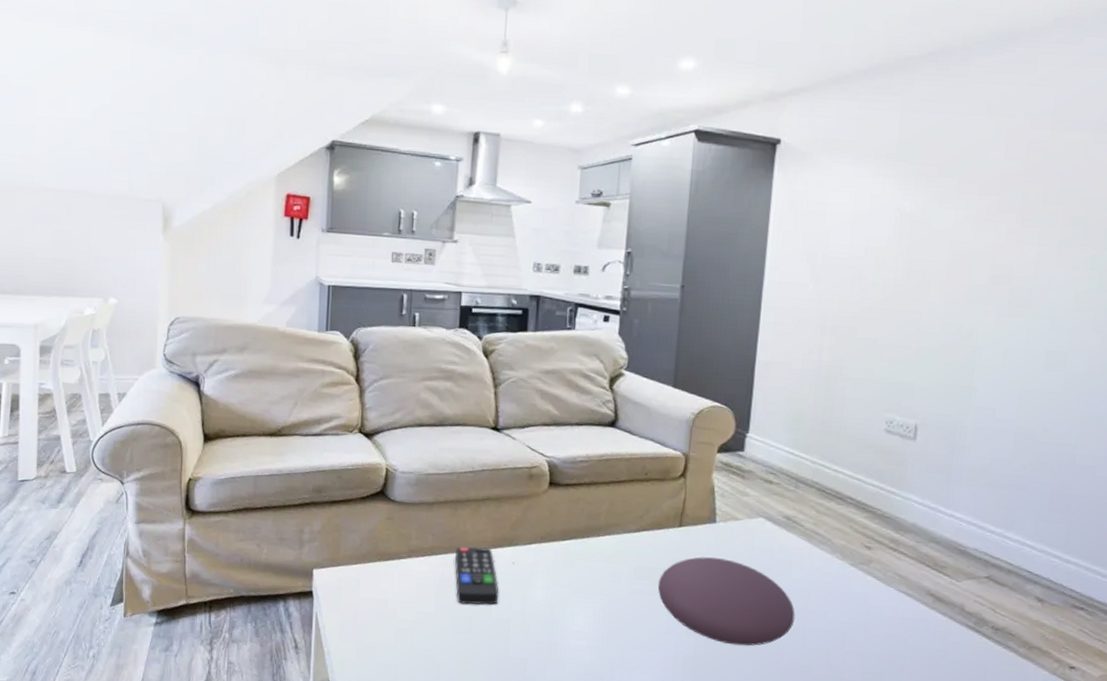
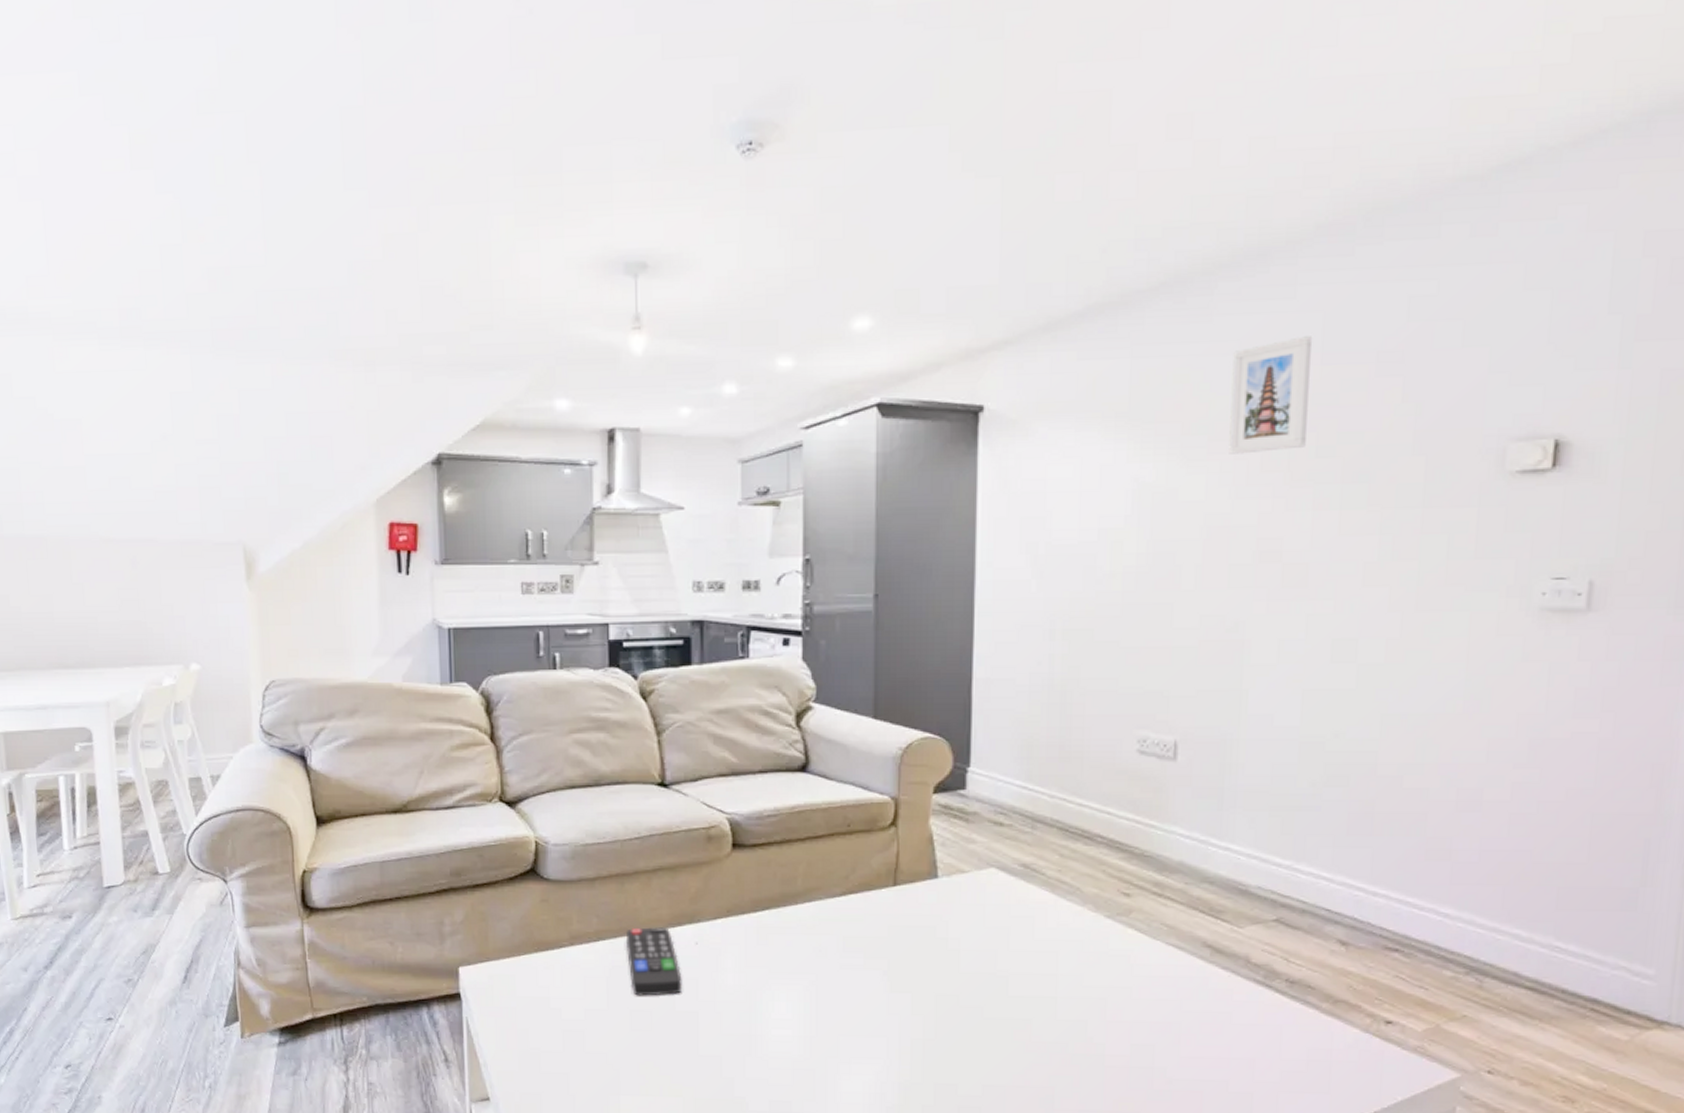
decorative bowl: present [657,557,795,646] -> none [872,920,1043,1023]
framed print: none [974,105,1047,196] -> present [1229,336,1313,454]

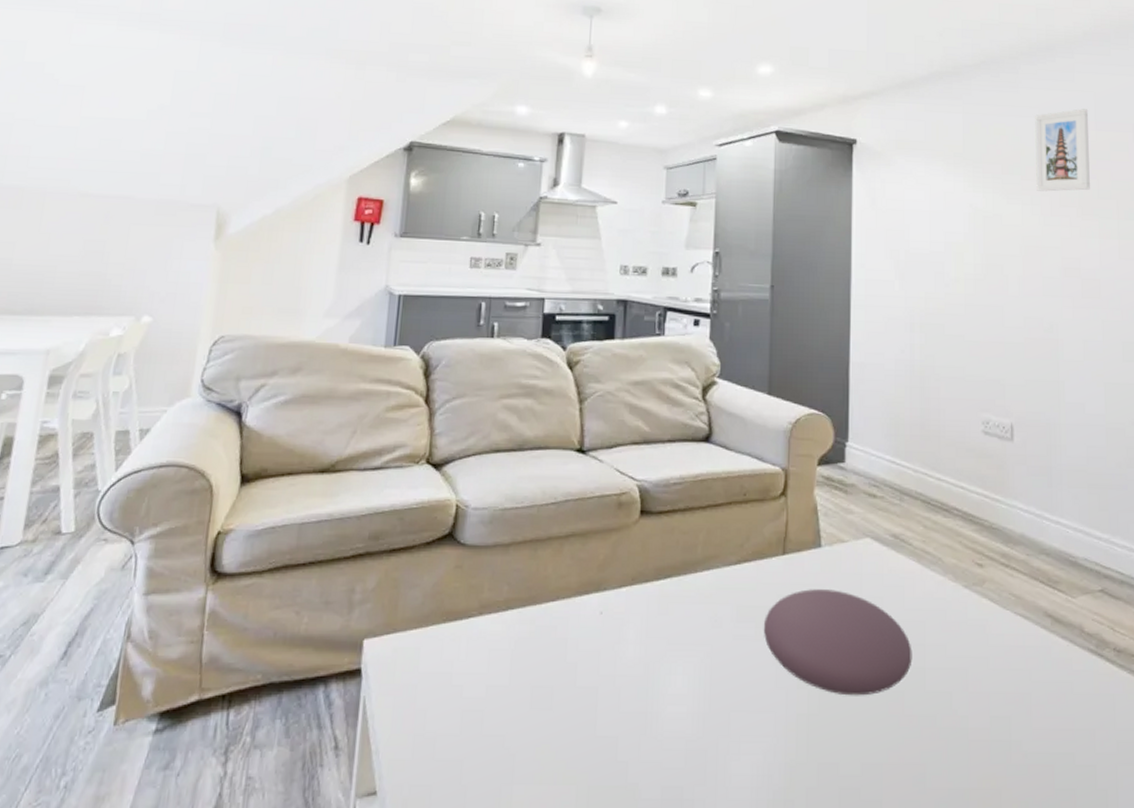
remote control: present [625,927,682,996] -> none [534,596,585,671]
decorative bowl: none [872,920,1043,1023] -> present [763,589,912,696]

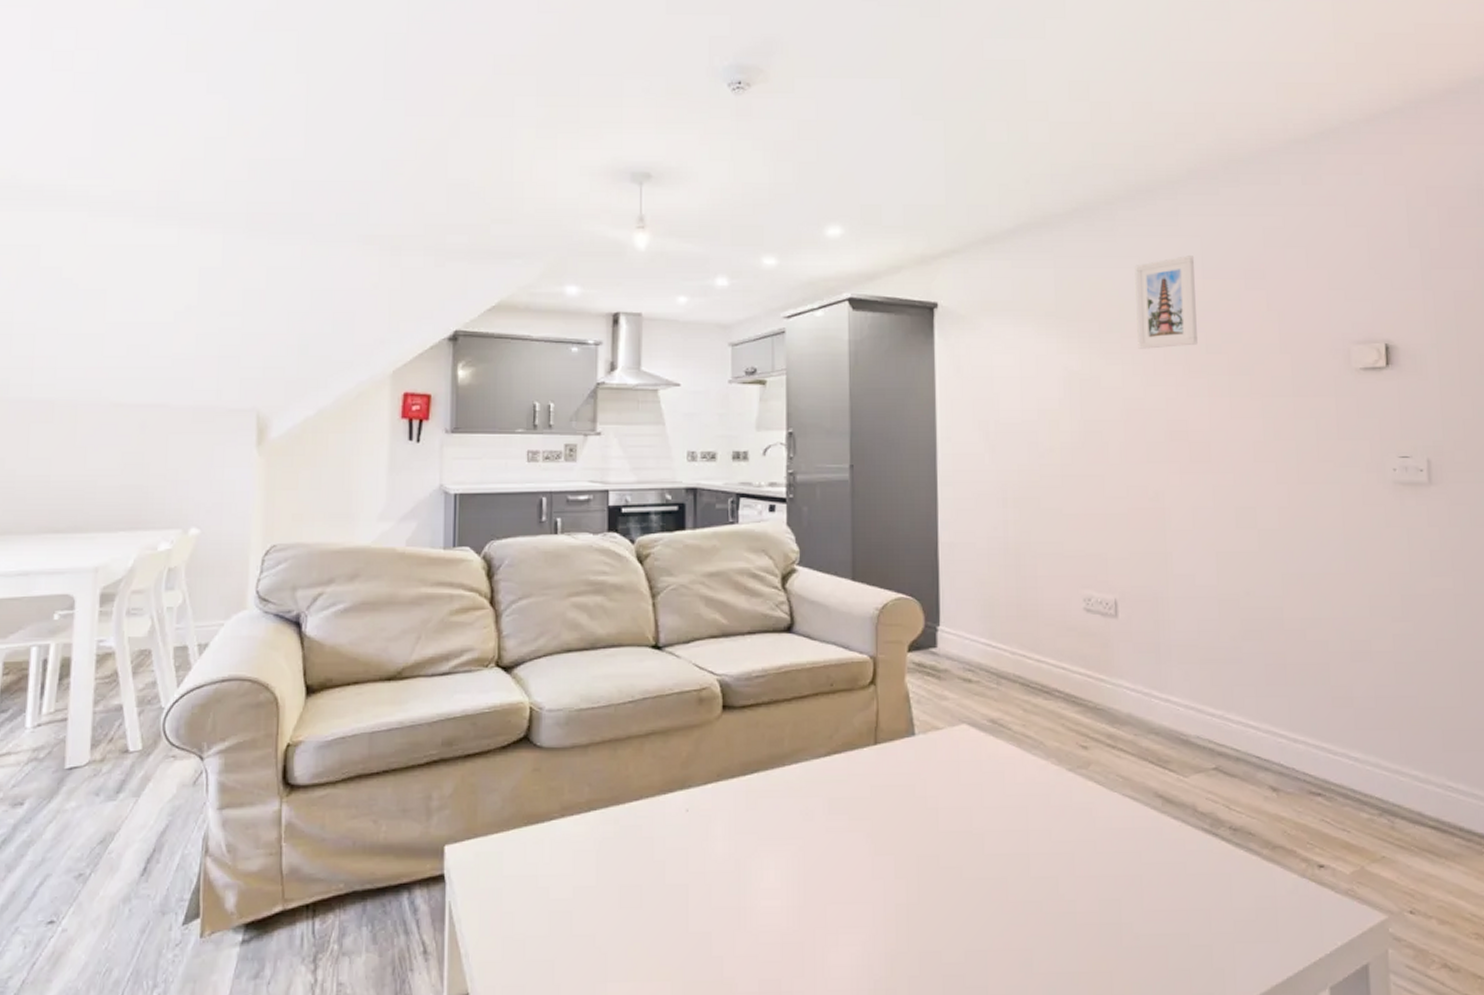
decorative bowl: present [763,589,912,696] -> none [857,778,1015,884]

